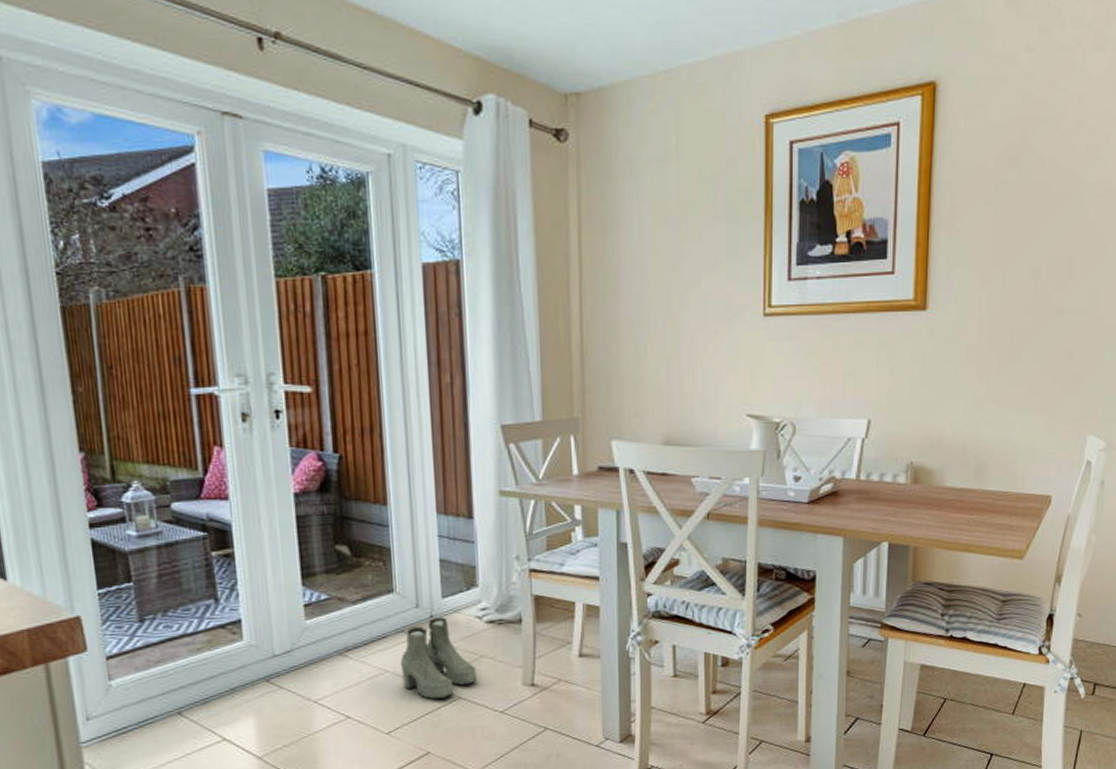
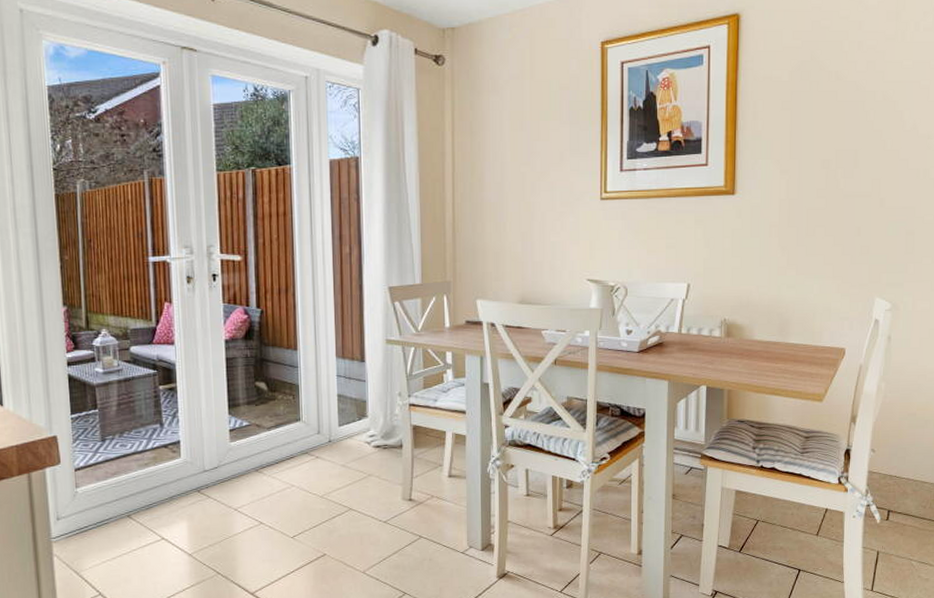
boots: present [400,617,477,700] -> none [304,442,365,510]

